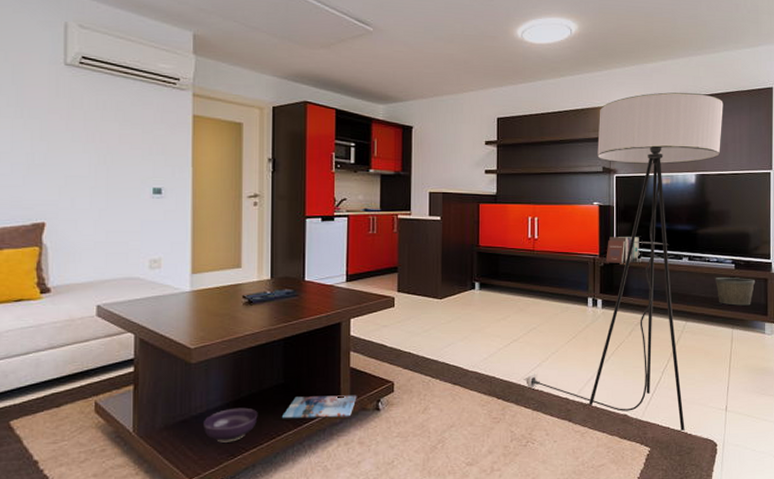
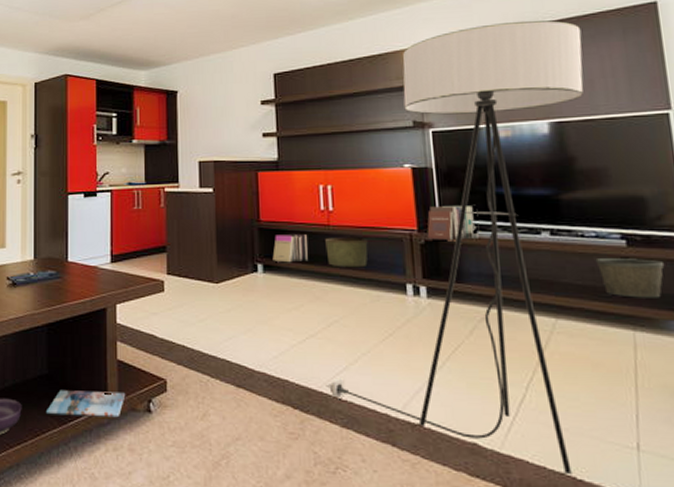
books: none [488,257,517,281] -> present [272,233,309,263]
basket: none [530,261,562,285] -> present [325,237,368,268]

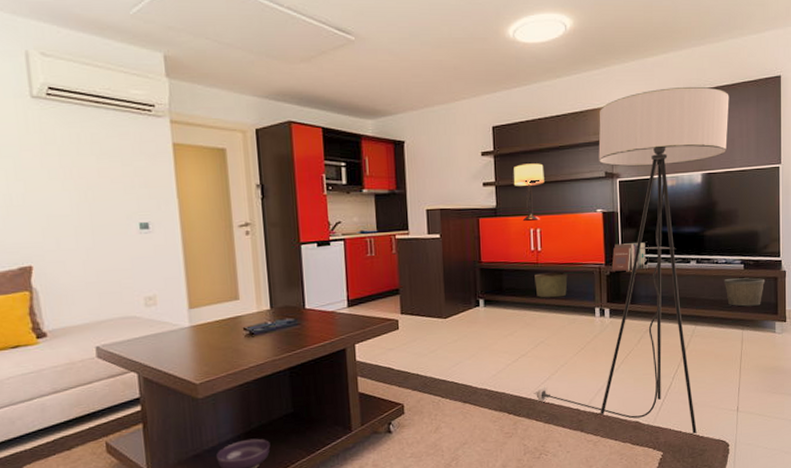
magazine: present [45,390,126,418] -> none [294,419,368,447]
books: present [272,233,309,263] -> none [492,271,522,297]
table lamp: none [298,112,336,177] -> present [513,163,544,222]

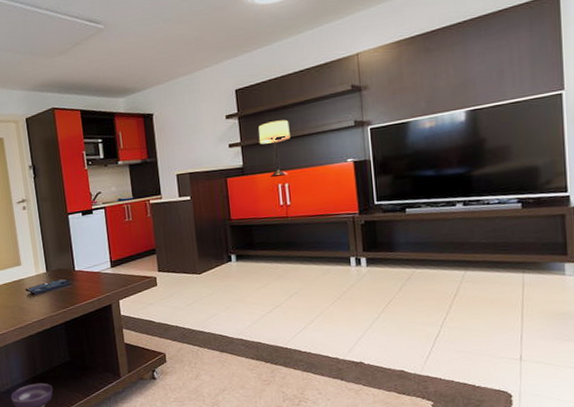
floor lamp: present [533,86,729,434] -> none [289,18,496,383]
basket: present [534,272,568,298] -> none [285,224,320,250]
books: present [612,241,649,272] -> none [366,187,408,220]
basket: present [723,278,765,307] -> none [497,217,550,249]

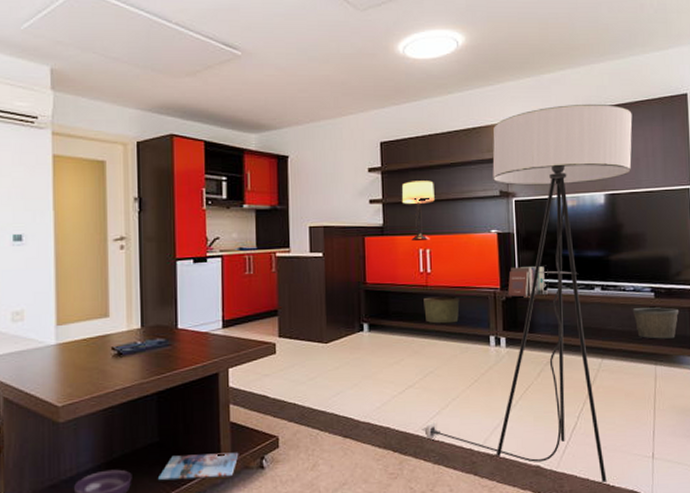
magazine: none [72,367,134,391] -> present [157,452,239,481]
basket: none [285,224,320,250] -> present [423,296,460,324]
floor lamp: none [289,18,496,383] -> present [421,103,633,482]
books: none [366,187,408,220] -> present [508,265,549,298]
basket: none [497,217,550,249] -> present [632,307,679,339]

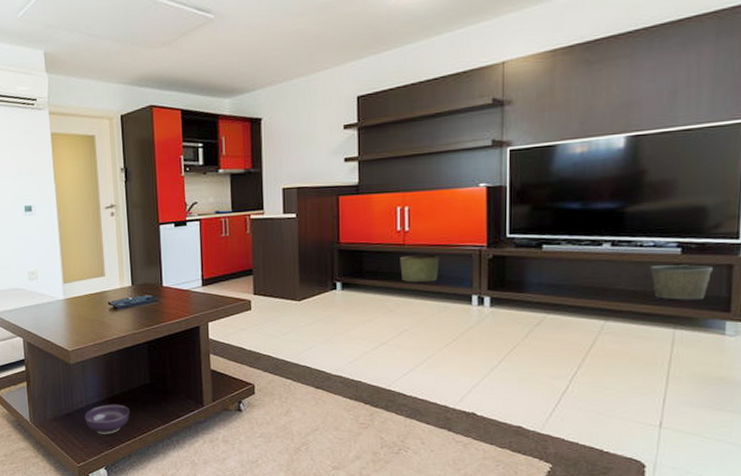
magazine: present [157,452,239,481] -> none [150,396,219,416]
table lamp: present [401,180,435,242] -> none [379,134,416,199]
floor lamp: present [421,103,633,482] -> none [394,27,673,448]
books: present [508,265,549,298] -> none [495,220,546,256]

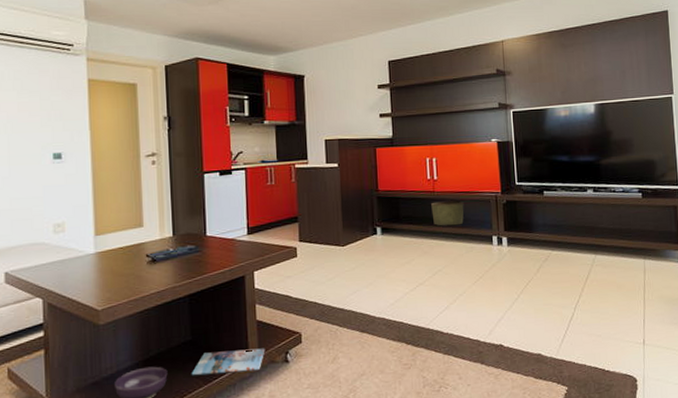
magazine: none [150,396,219,416] -> present [191,348,265,376]
basket: present [650,265,714,300] -> none [622,206,665,236]

